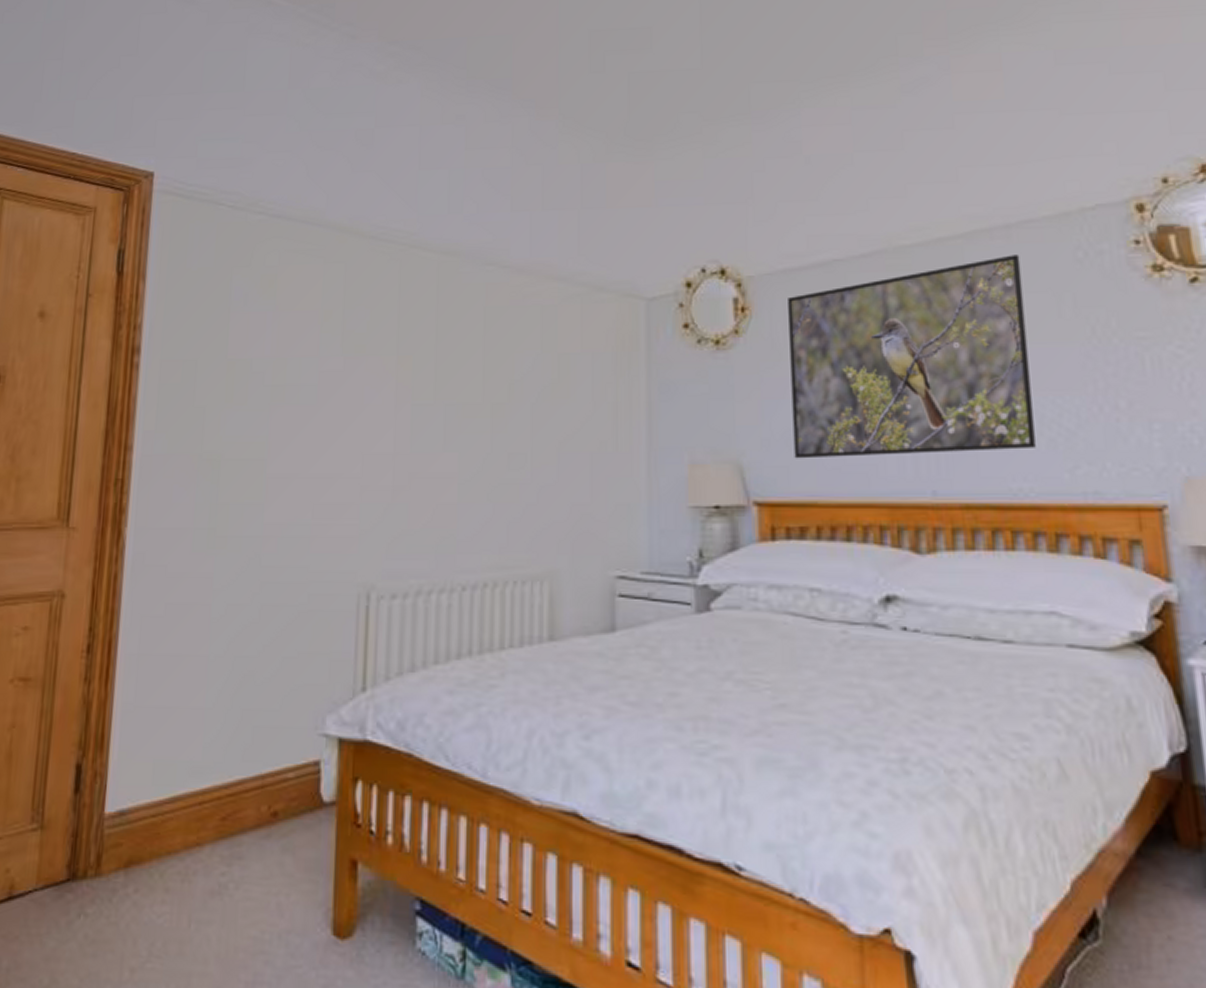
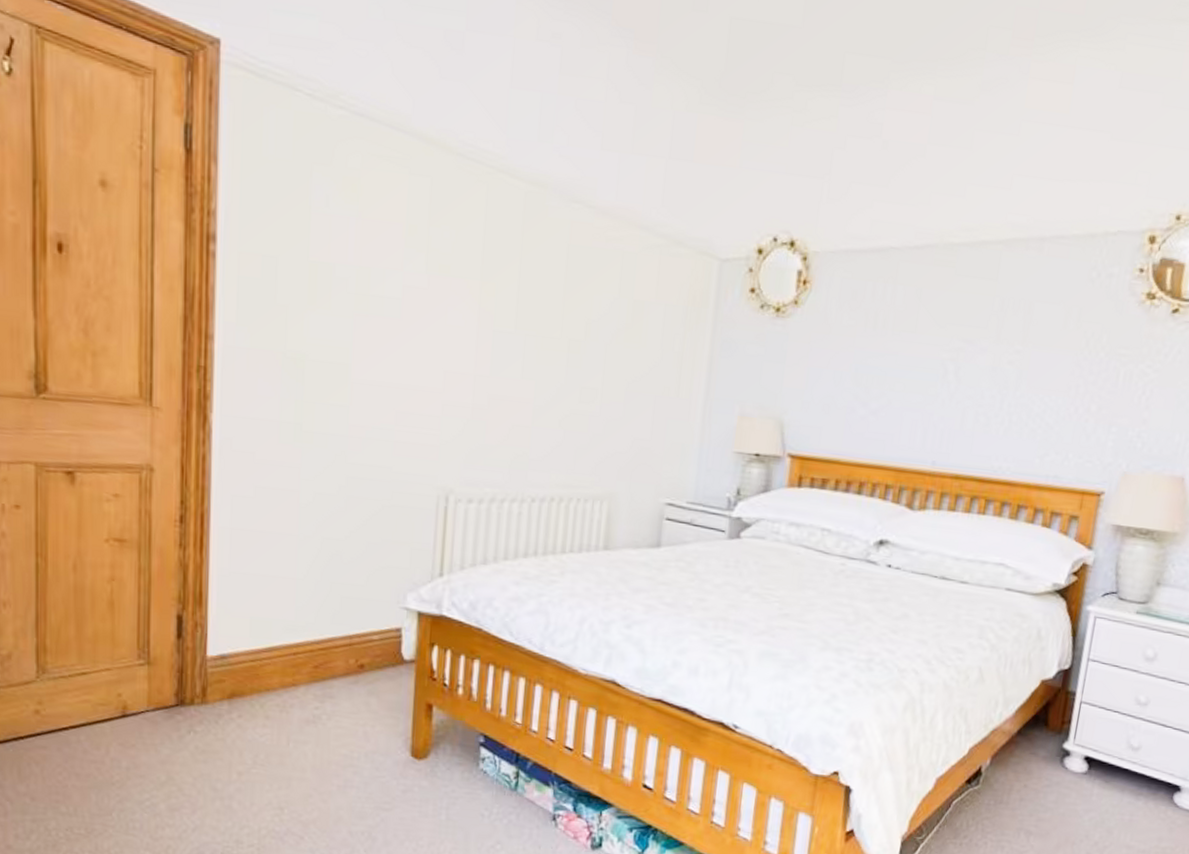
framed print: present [788,255,1036,459] -> none [827,266,1046,436]

